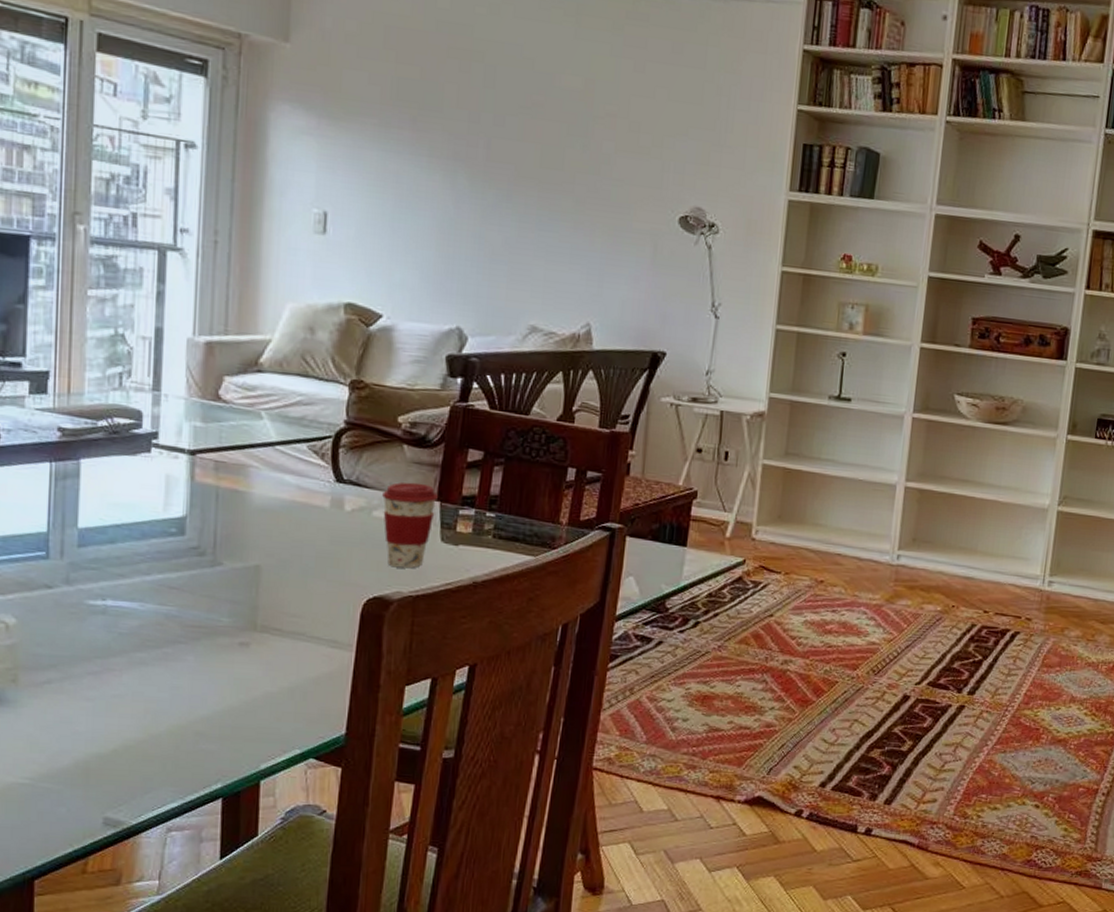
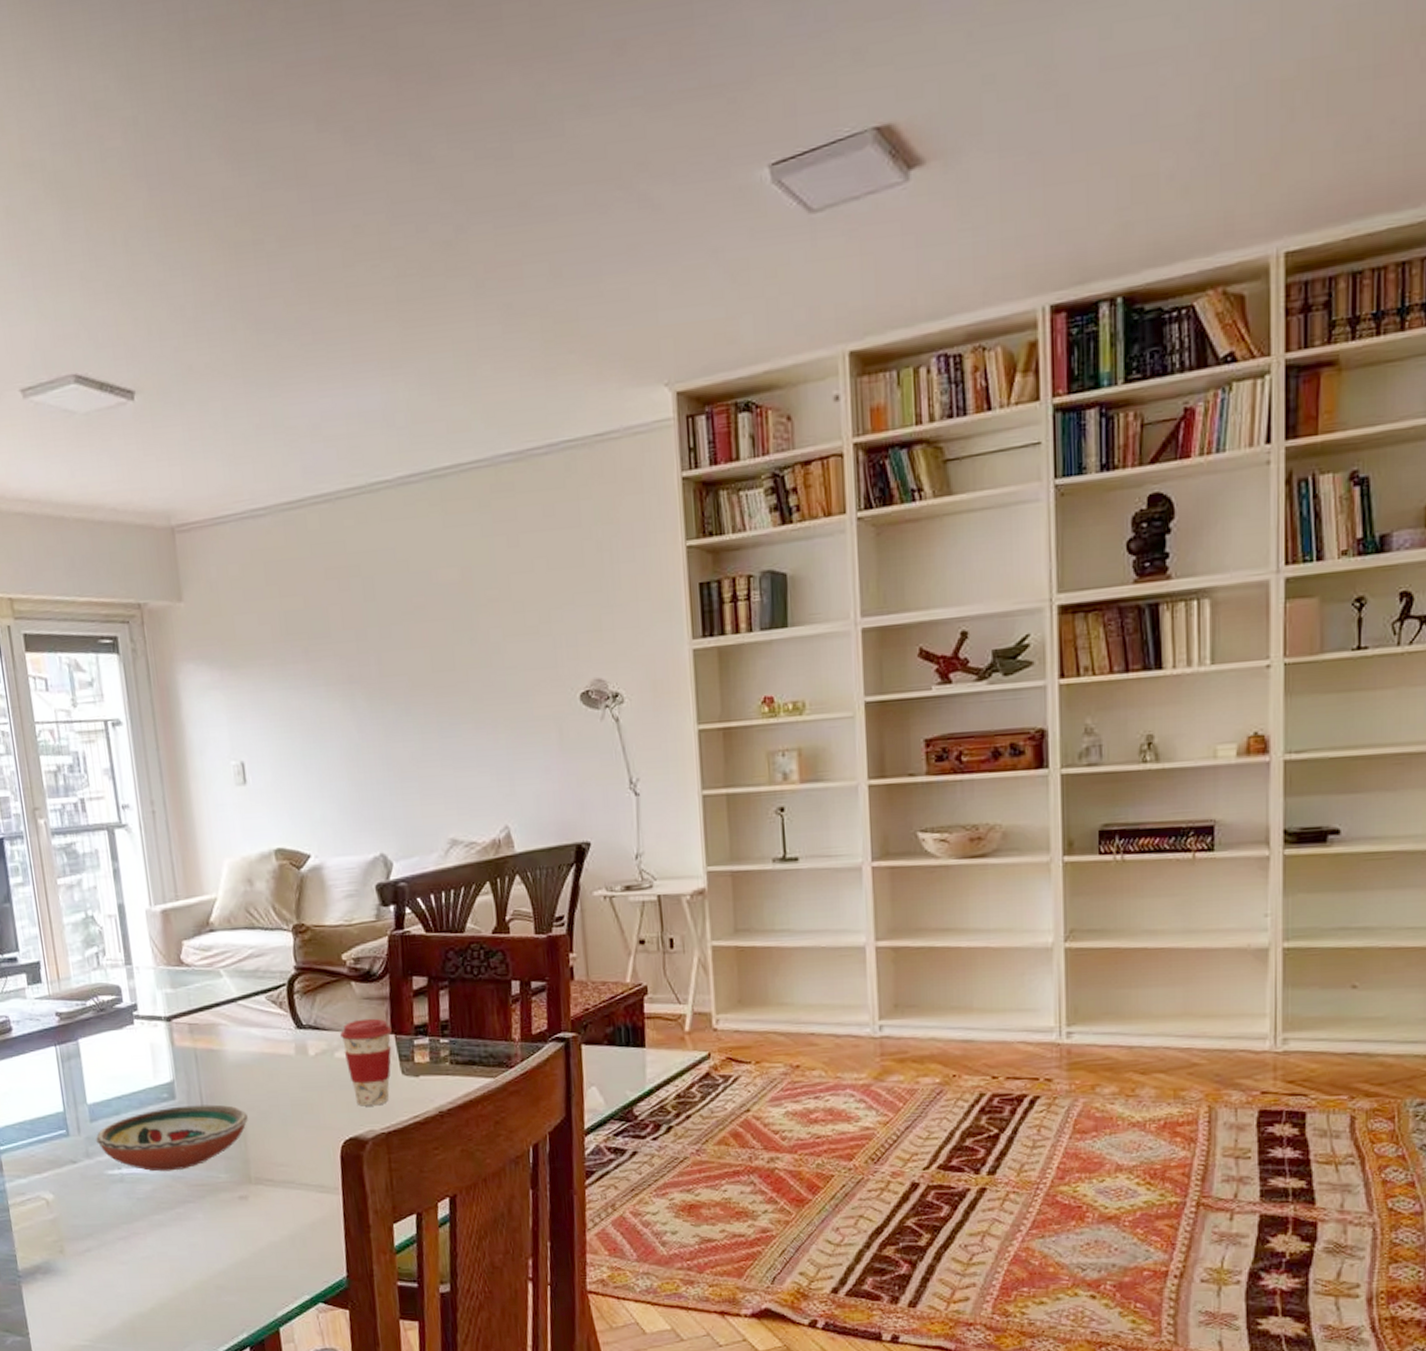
decorative bowl: none [81,543,265,609] -> present [96,1104,248,1172]

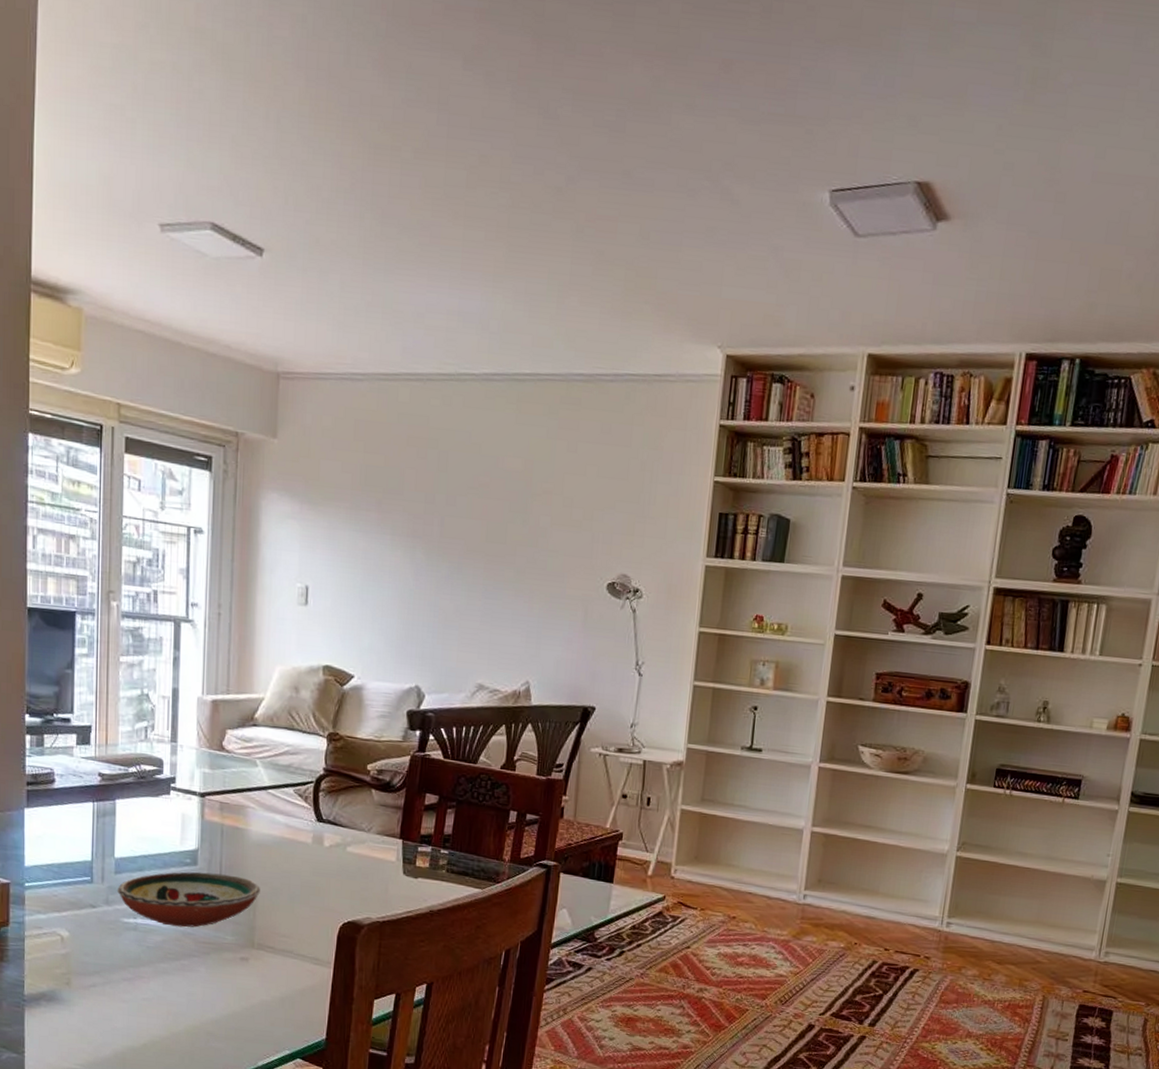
coffee cup: present [340,1018,392,1107] -> none [355,822,400,898]

